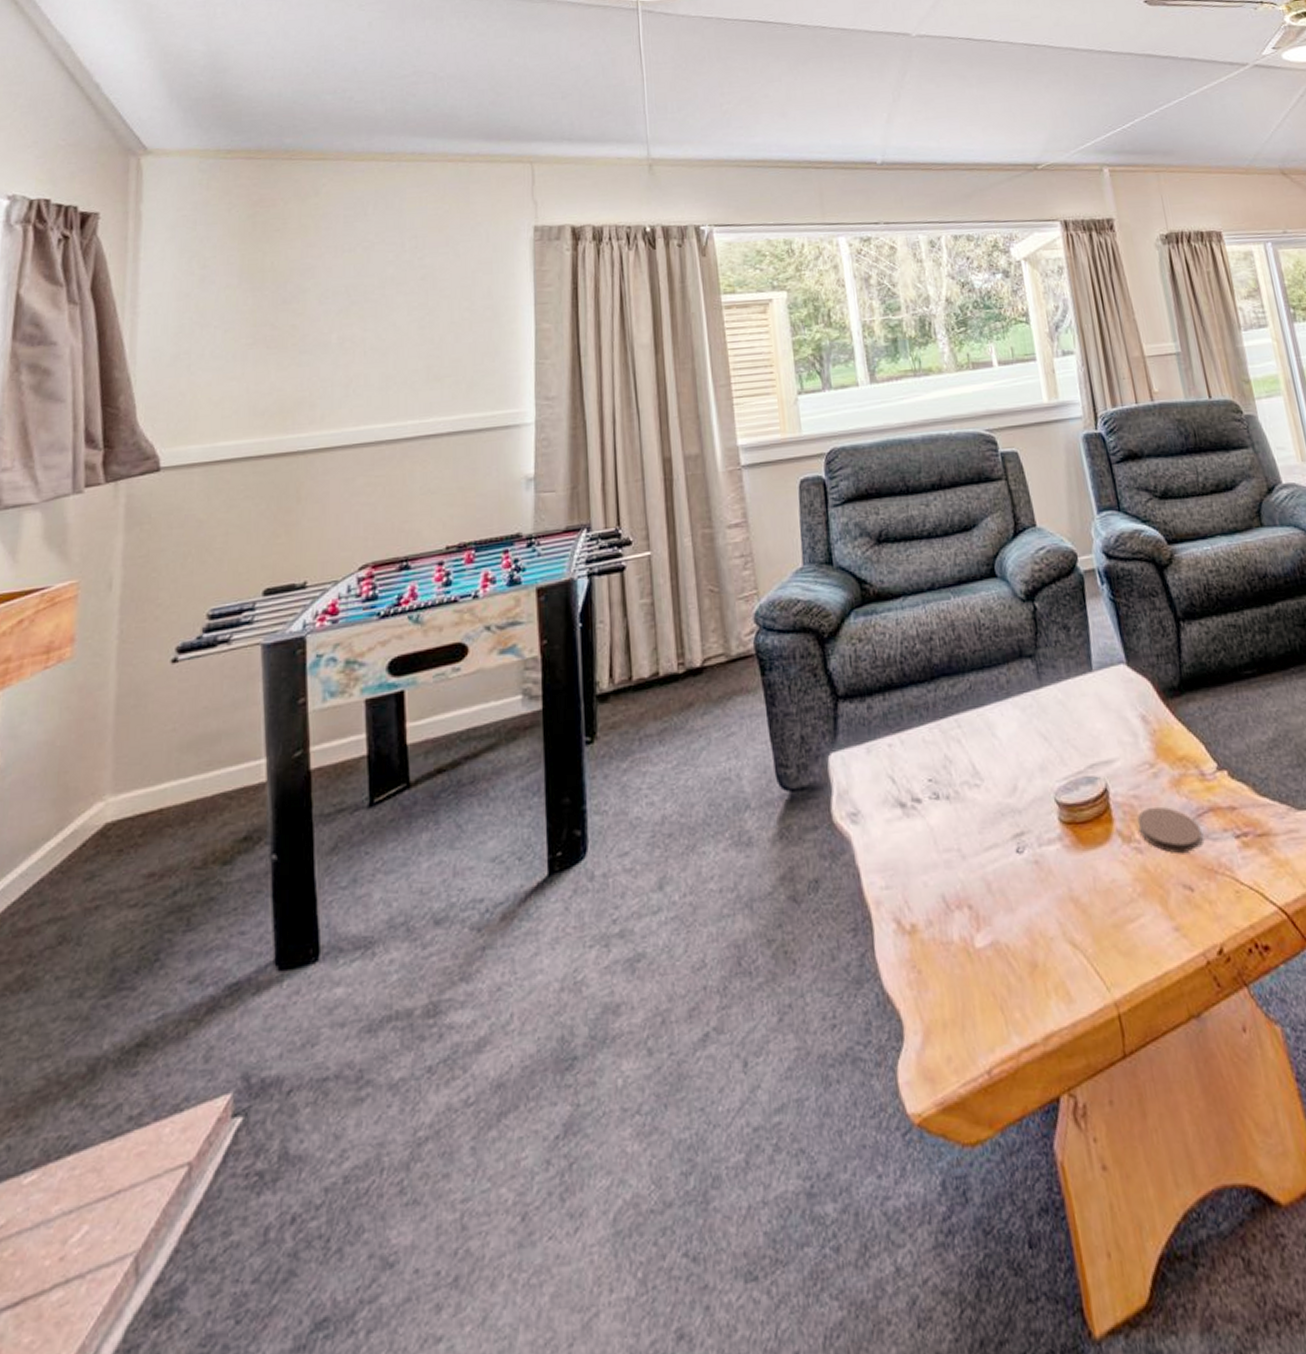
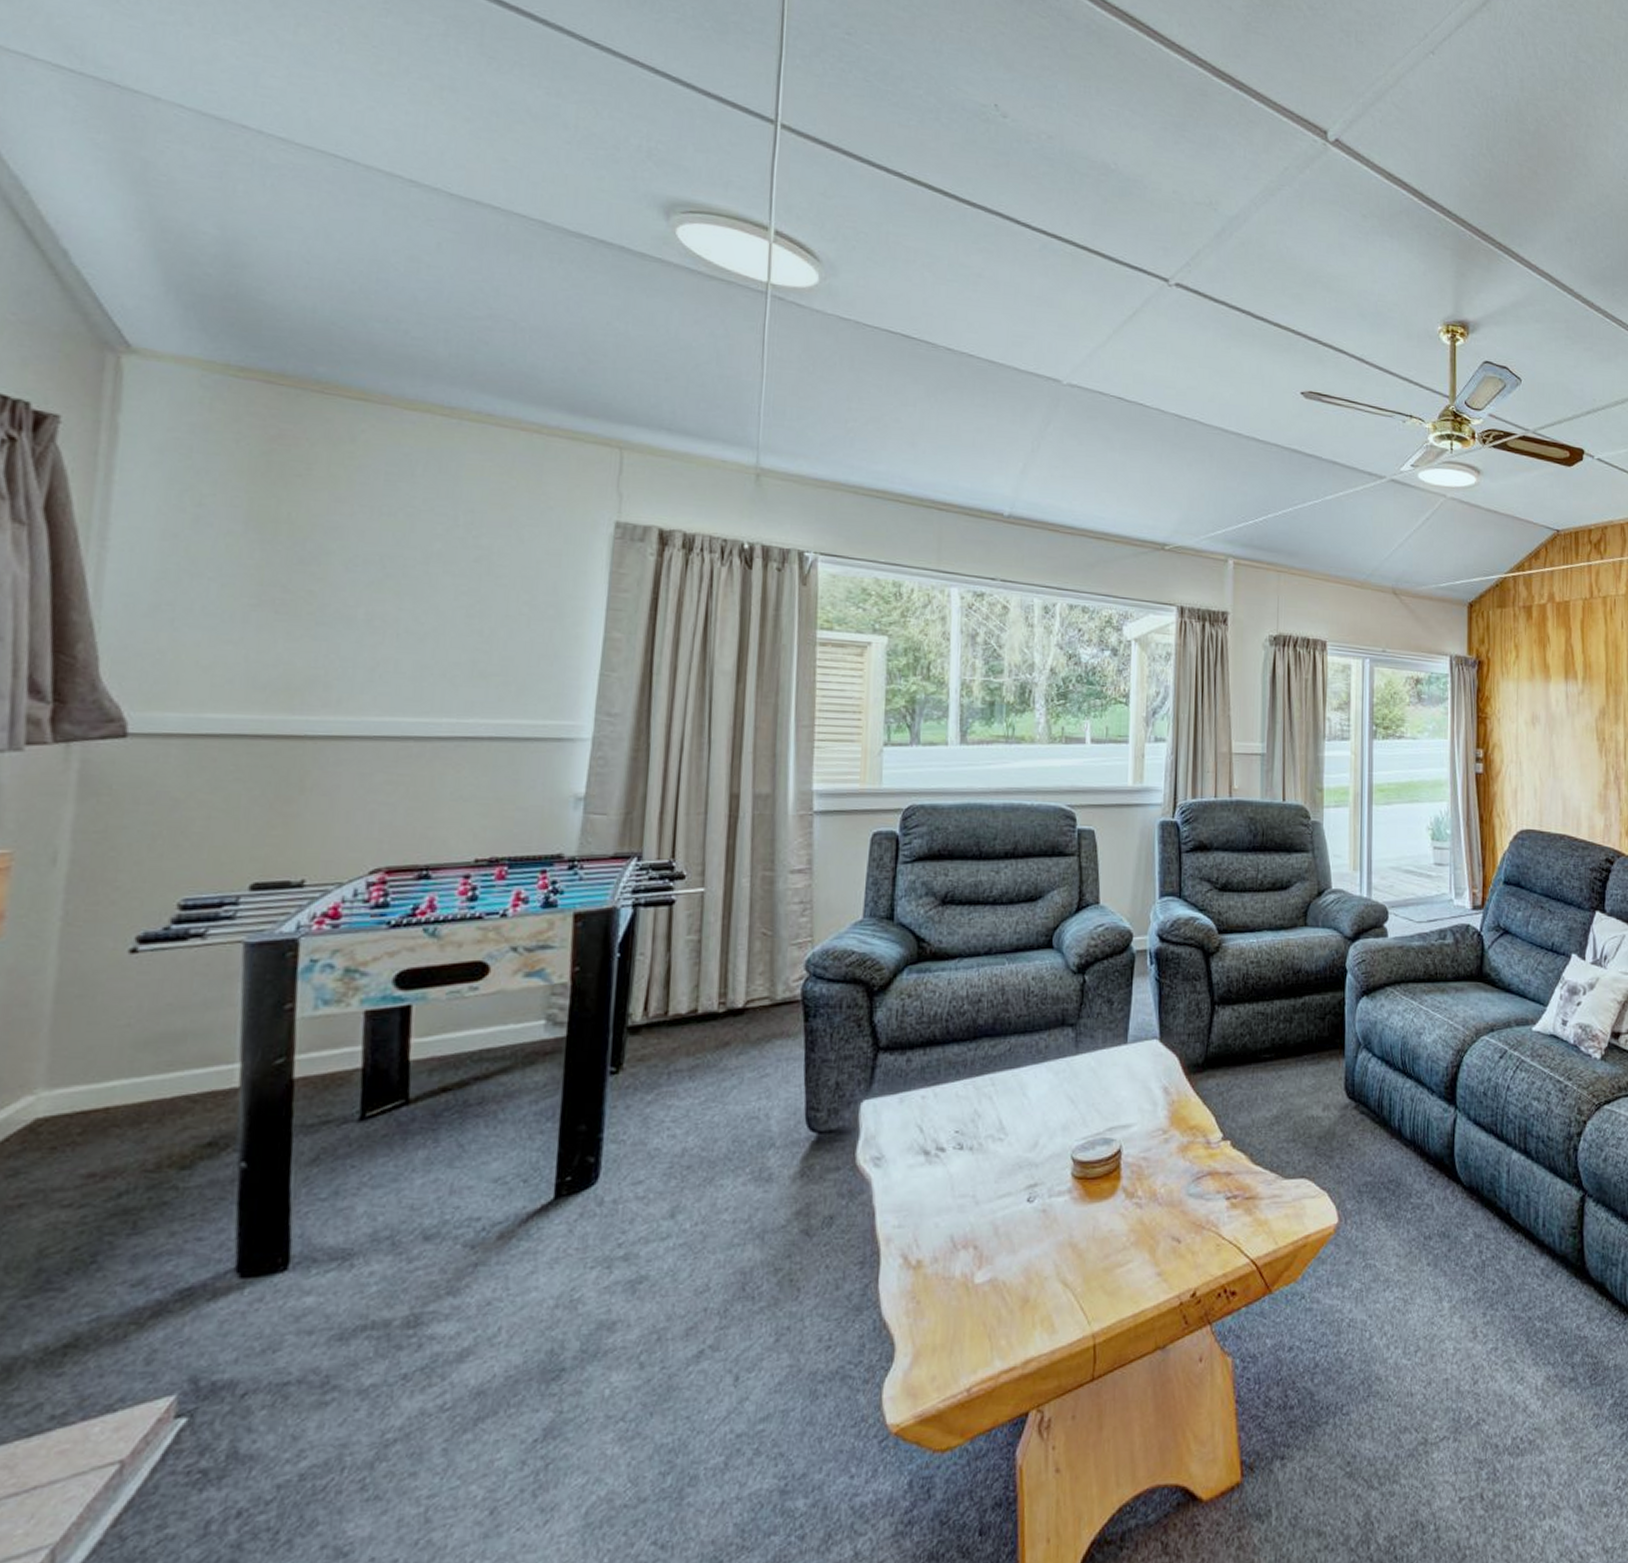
coaster: present [1137,806,1203,855] -> none [1142,1168,1197,1211]

